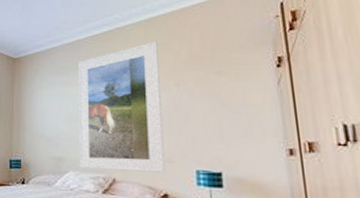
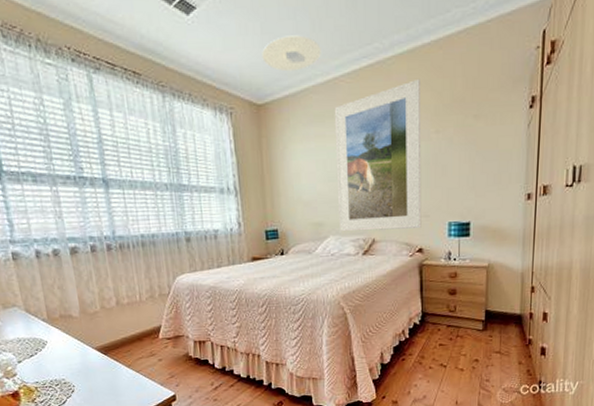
ceiling light: none [20,10,68,35] -> present [262,35,321,72]

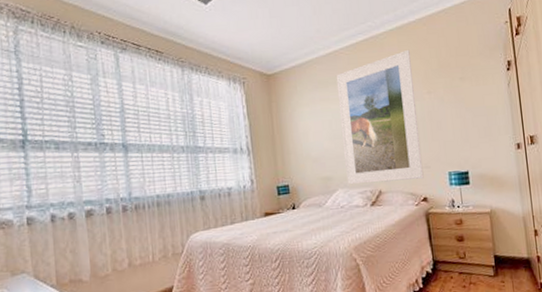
ceiling light: present [262,35,321,72] -> none [270,18,322,47]

